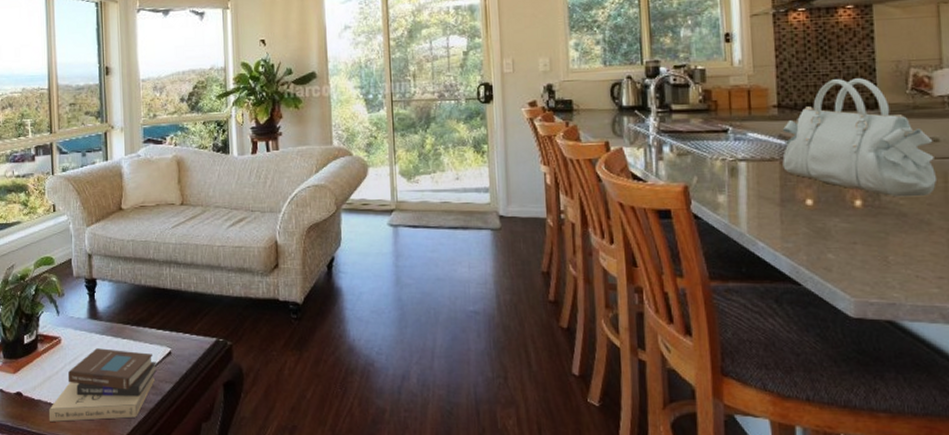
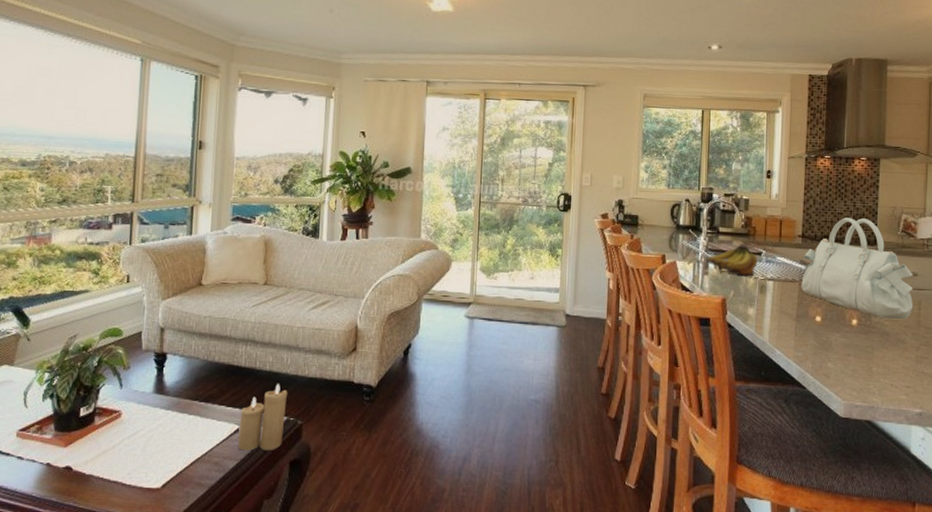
books: present [48,348,157,422] -> none [99,423,222,498]
candle: none [170,305,215,374] -> present [238,384,288,451]
fruit: none [659,122,724,159] -> present [706,244,758,277]

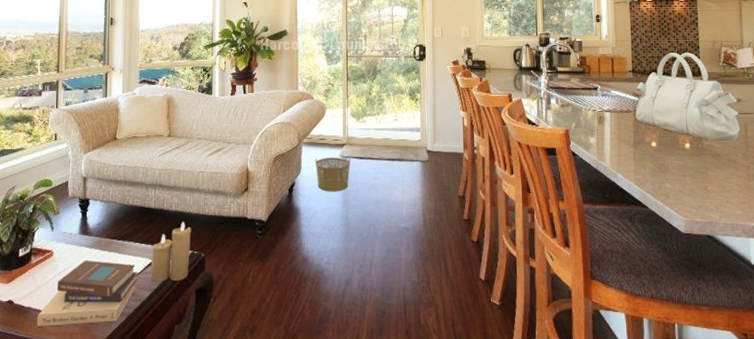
books: none [99,423,222,498] -> present [36,260,138,327]
basket: none [435,317,477,357] -> present [315,157,351,192]
fruit: present [706,244,758,277] -> none [548,81,595,110]

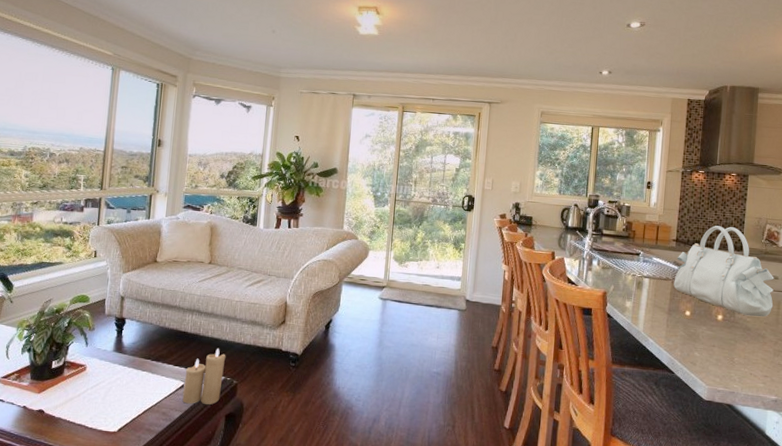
books: present [36,260,138,327] -> none [65,377,170,439]
basket: present [315,157,351,192] -> none [353,298,389,333]

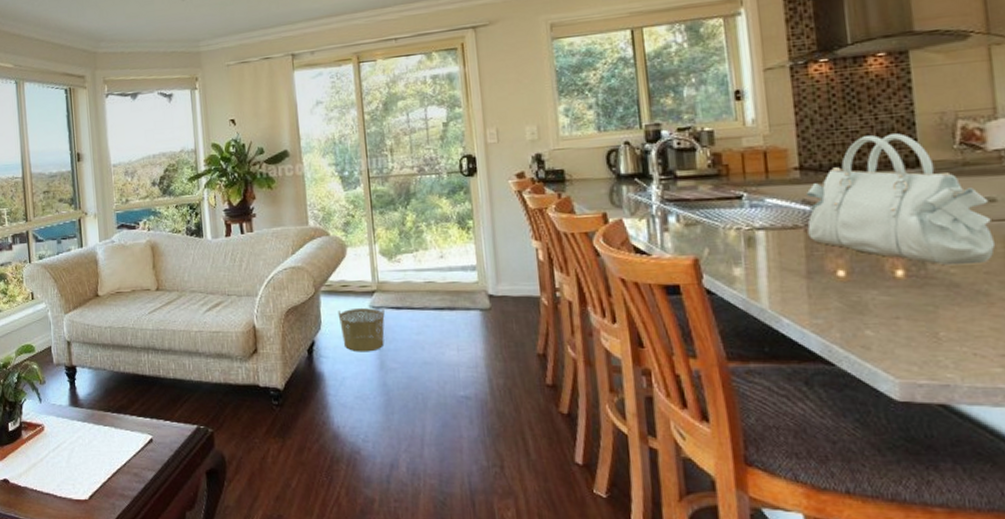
candle: present [182,349,226,405] -> none [151,392,196,461]
basket: none [353,298,389,333] -> present [337,308,385,352]

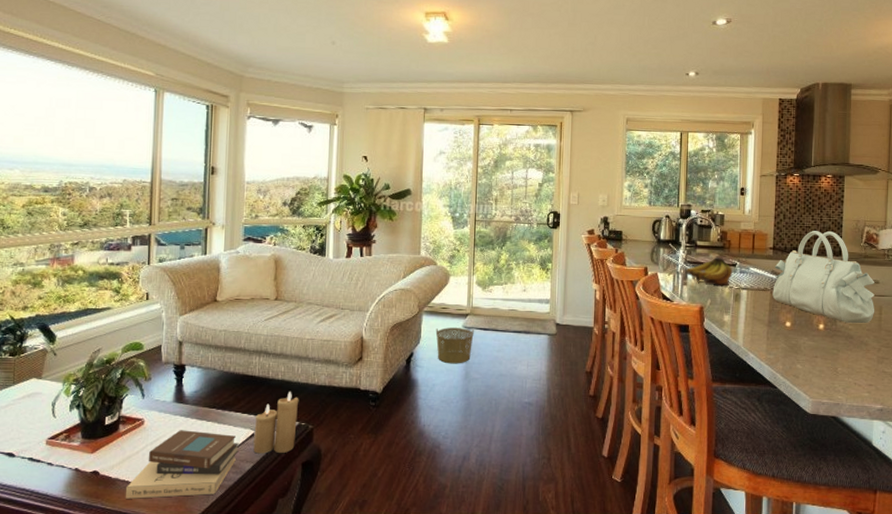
books: none [35,436,139,509] -> present [125,430,239,499]
candle: none [151,392,196,461] -> present [253,392,299,454]
fruit: none [664,188,739,229] -> present [685,257,733,287]

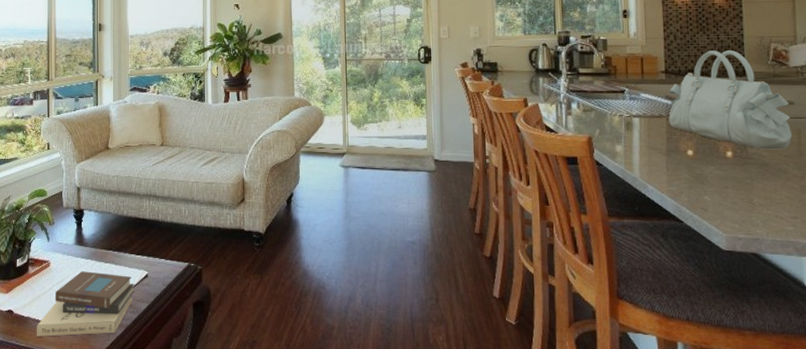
candle: present [253,392,299,454] -> none [148,234,188,294]
basket: present [435,328,474,364] -> none [313,167,352,203]
fruit: present [685,257,733,287] -> none [568,84,622,115]

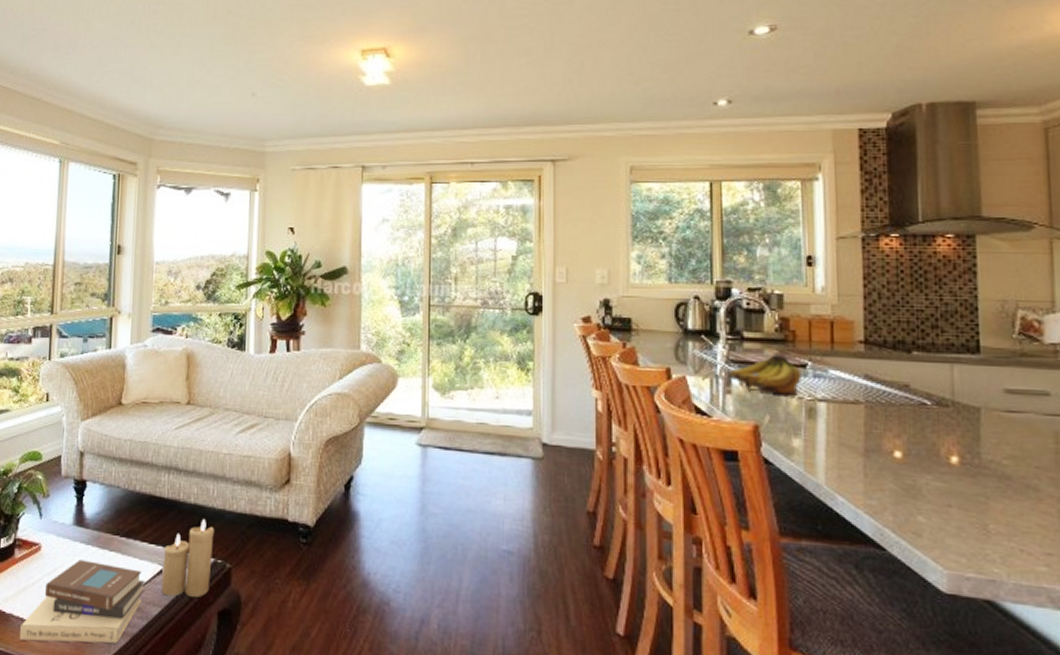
candle: none [148,234,188,294] -> present [161,519,215,598]
fruit: none [568,84,622,115] -> present [728,354,802,397]
shoulder bag: present [668,50,793,150] -> none [868,316,1048,458]

